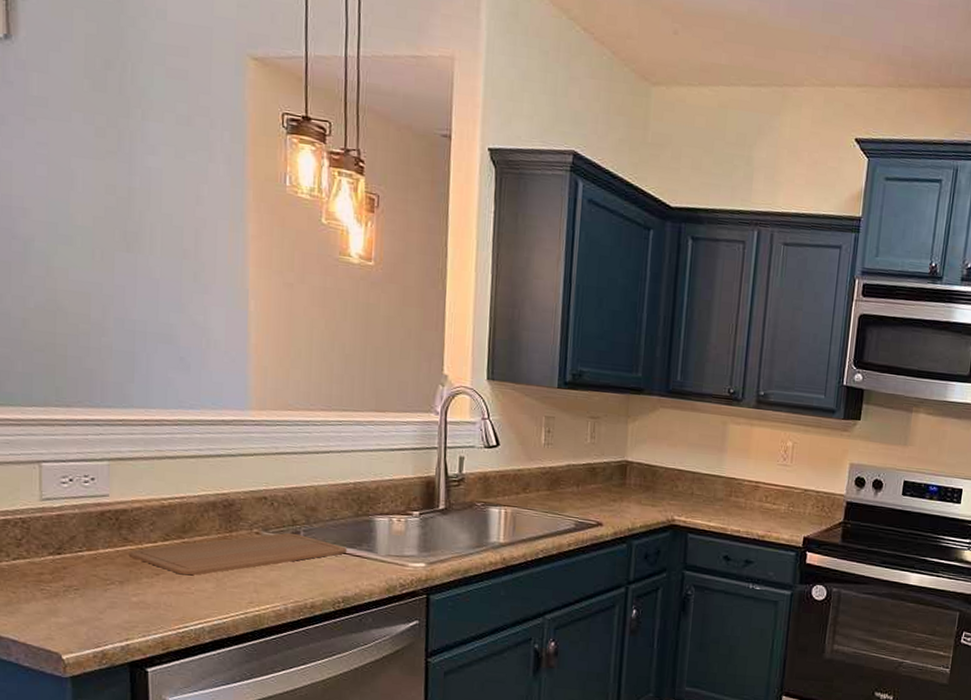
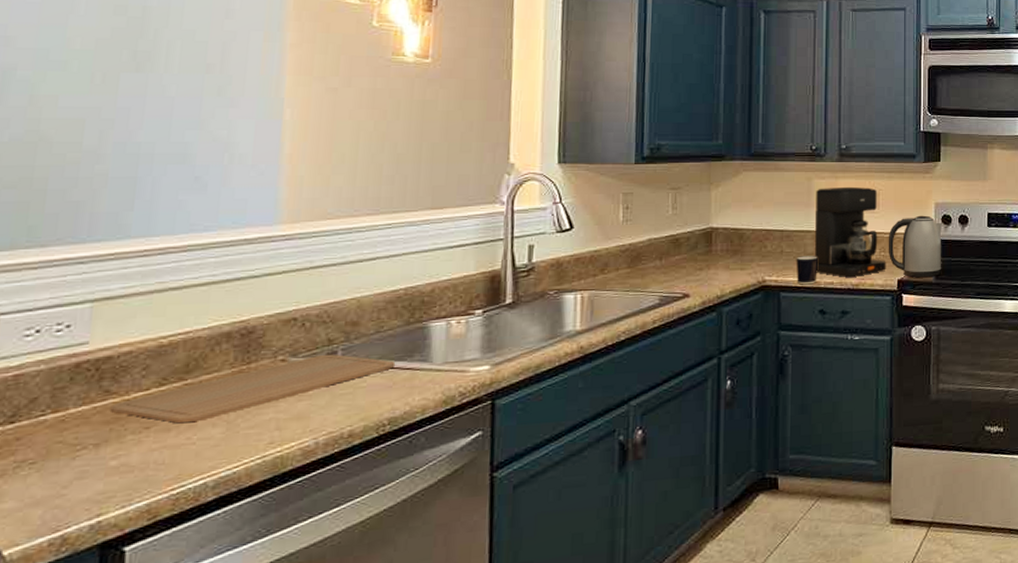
mug: none [704,500,728,530] -> present [796,256,819,285]
coffee maker: none [723,433,794,528] -> present [814,186,886,277]
kettle: none [796,474,856,539] -> present [888,215,943,278]

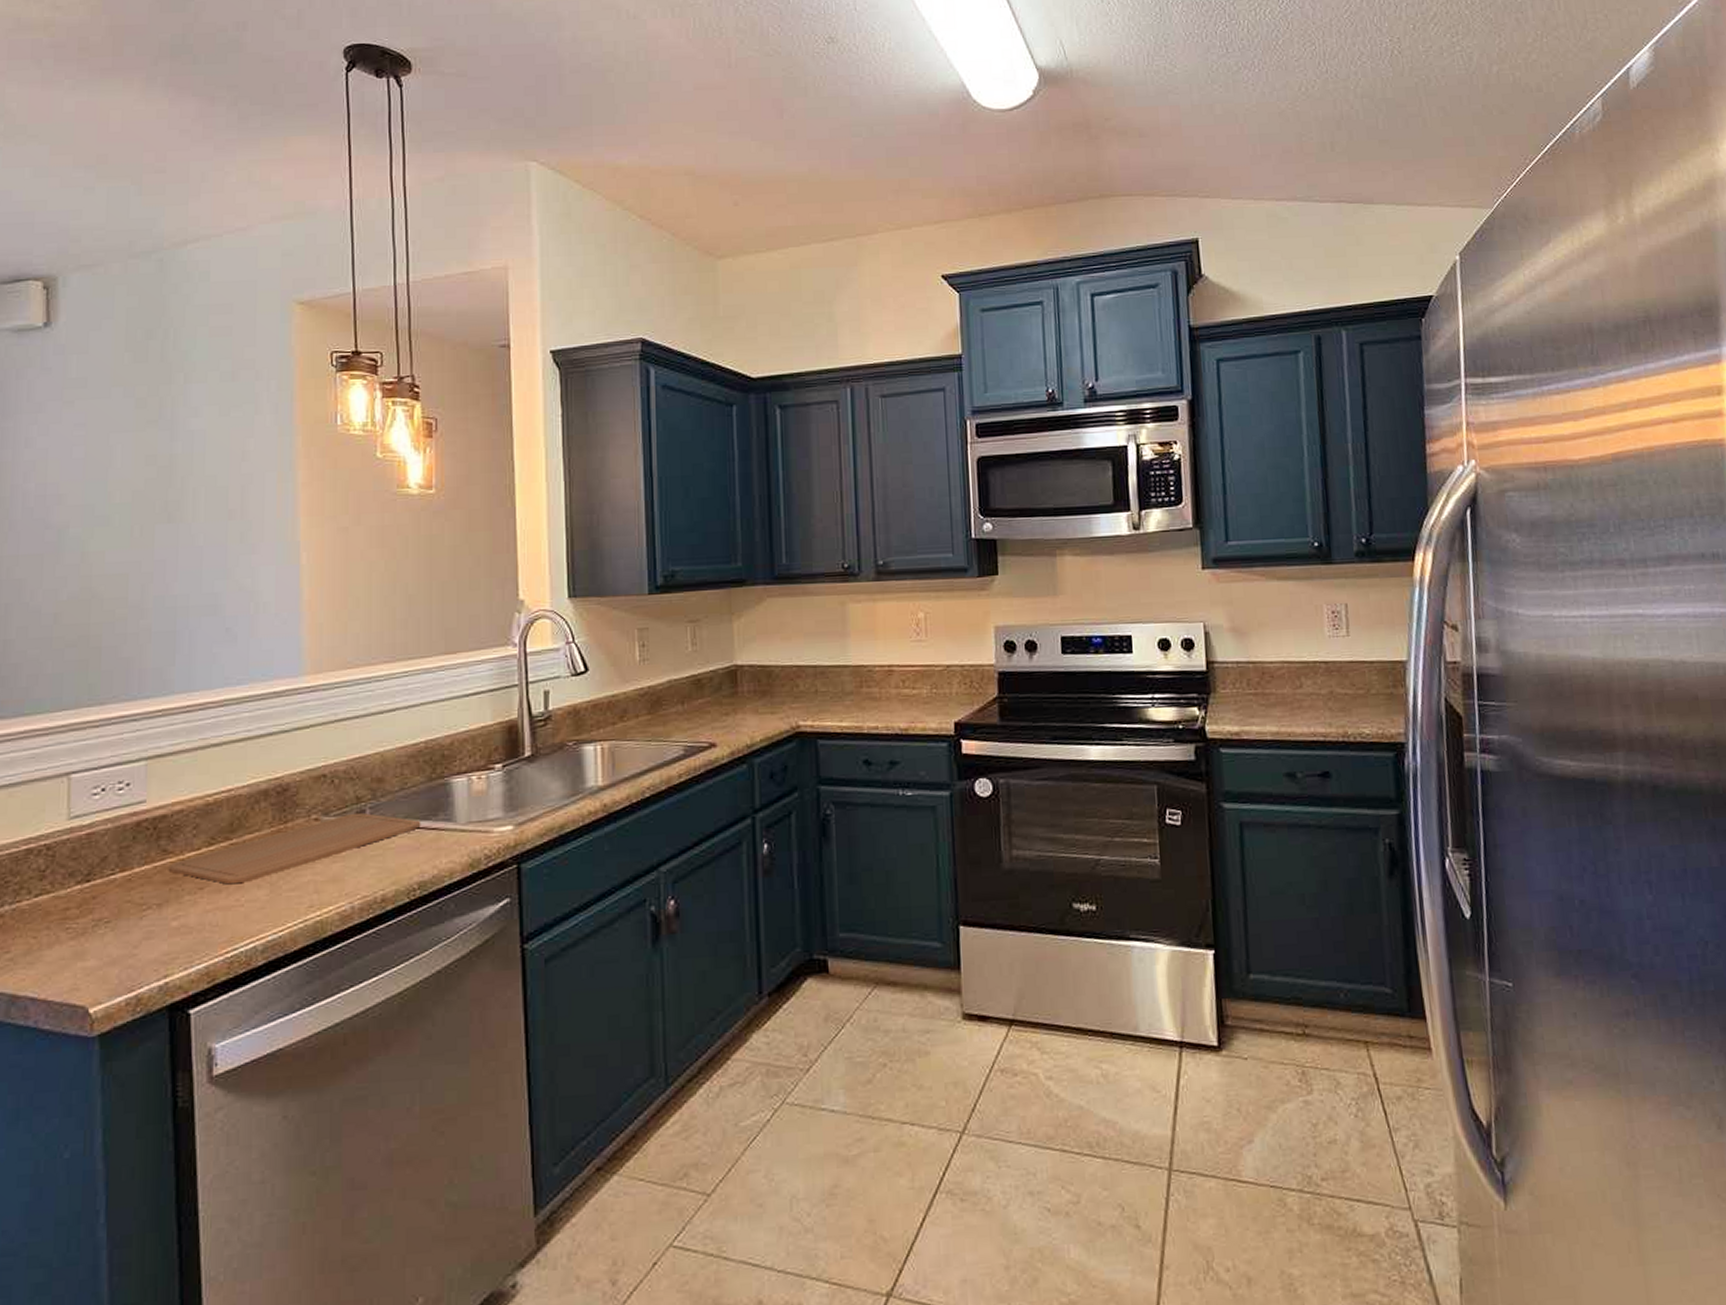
mug: present [796,256,819,285] -> none [833,695,860,731]
coffee maker: present [814,186,886,277] -> none [851,610,940,720]
kettle: present [888,215,943,278] -> none [939,642,1008,720]

